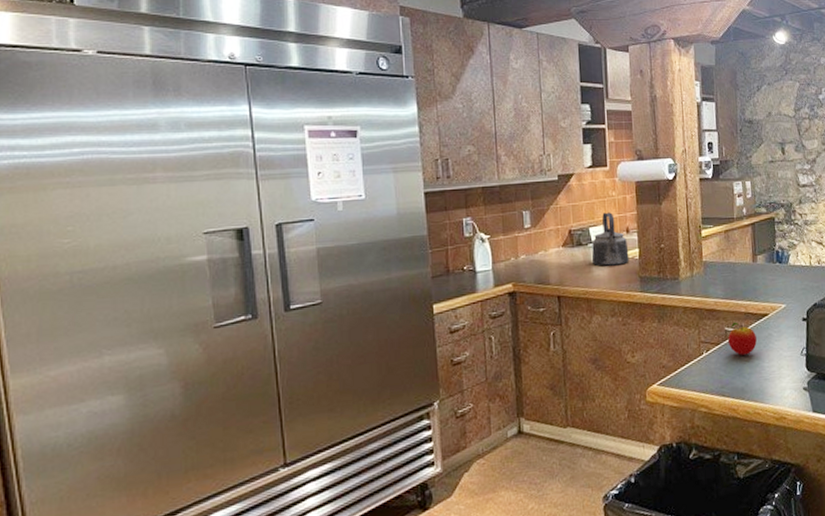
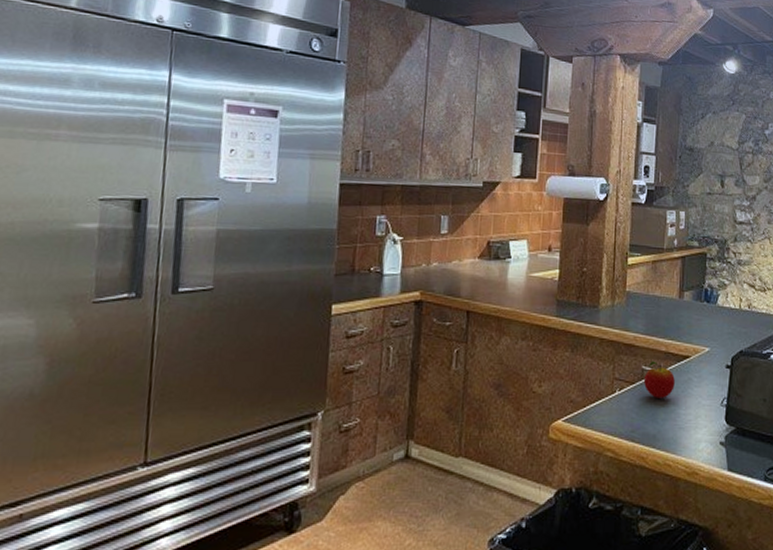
kettle: present [591,212,629,266] -> none [507,227,549,285]

